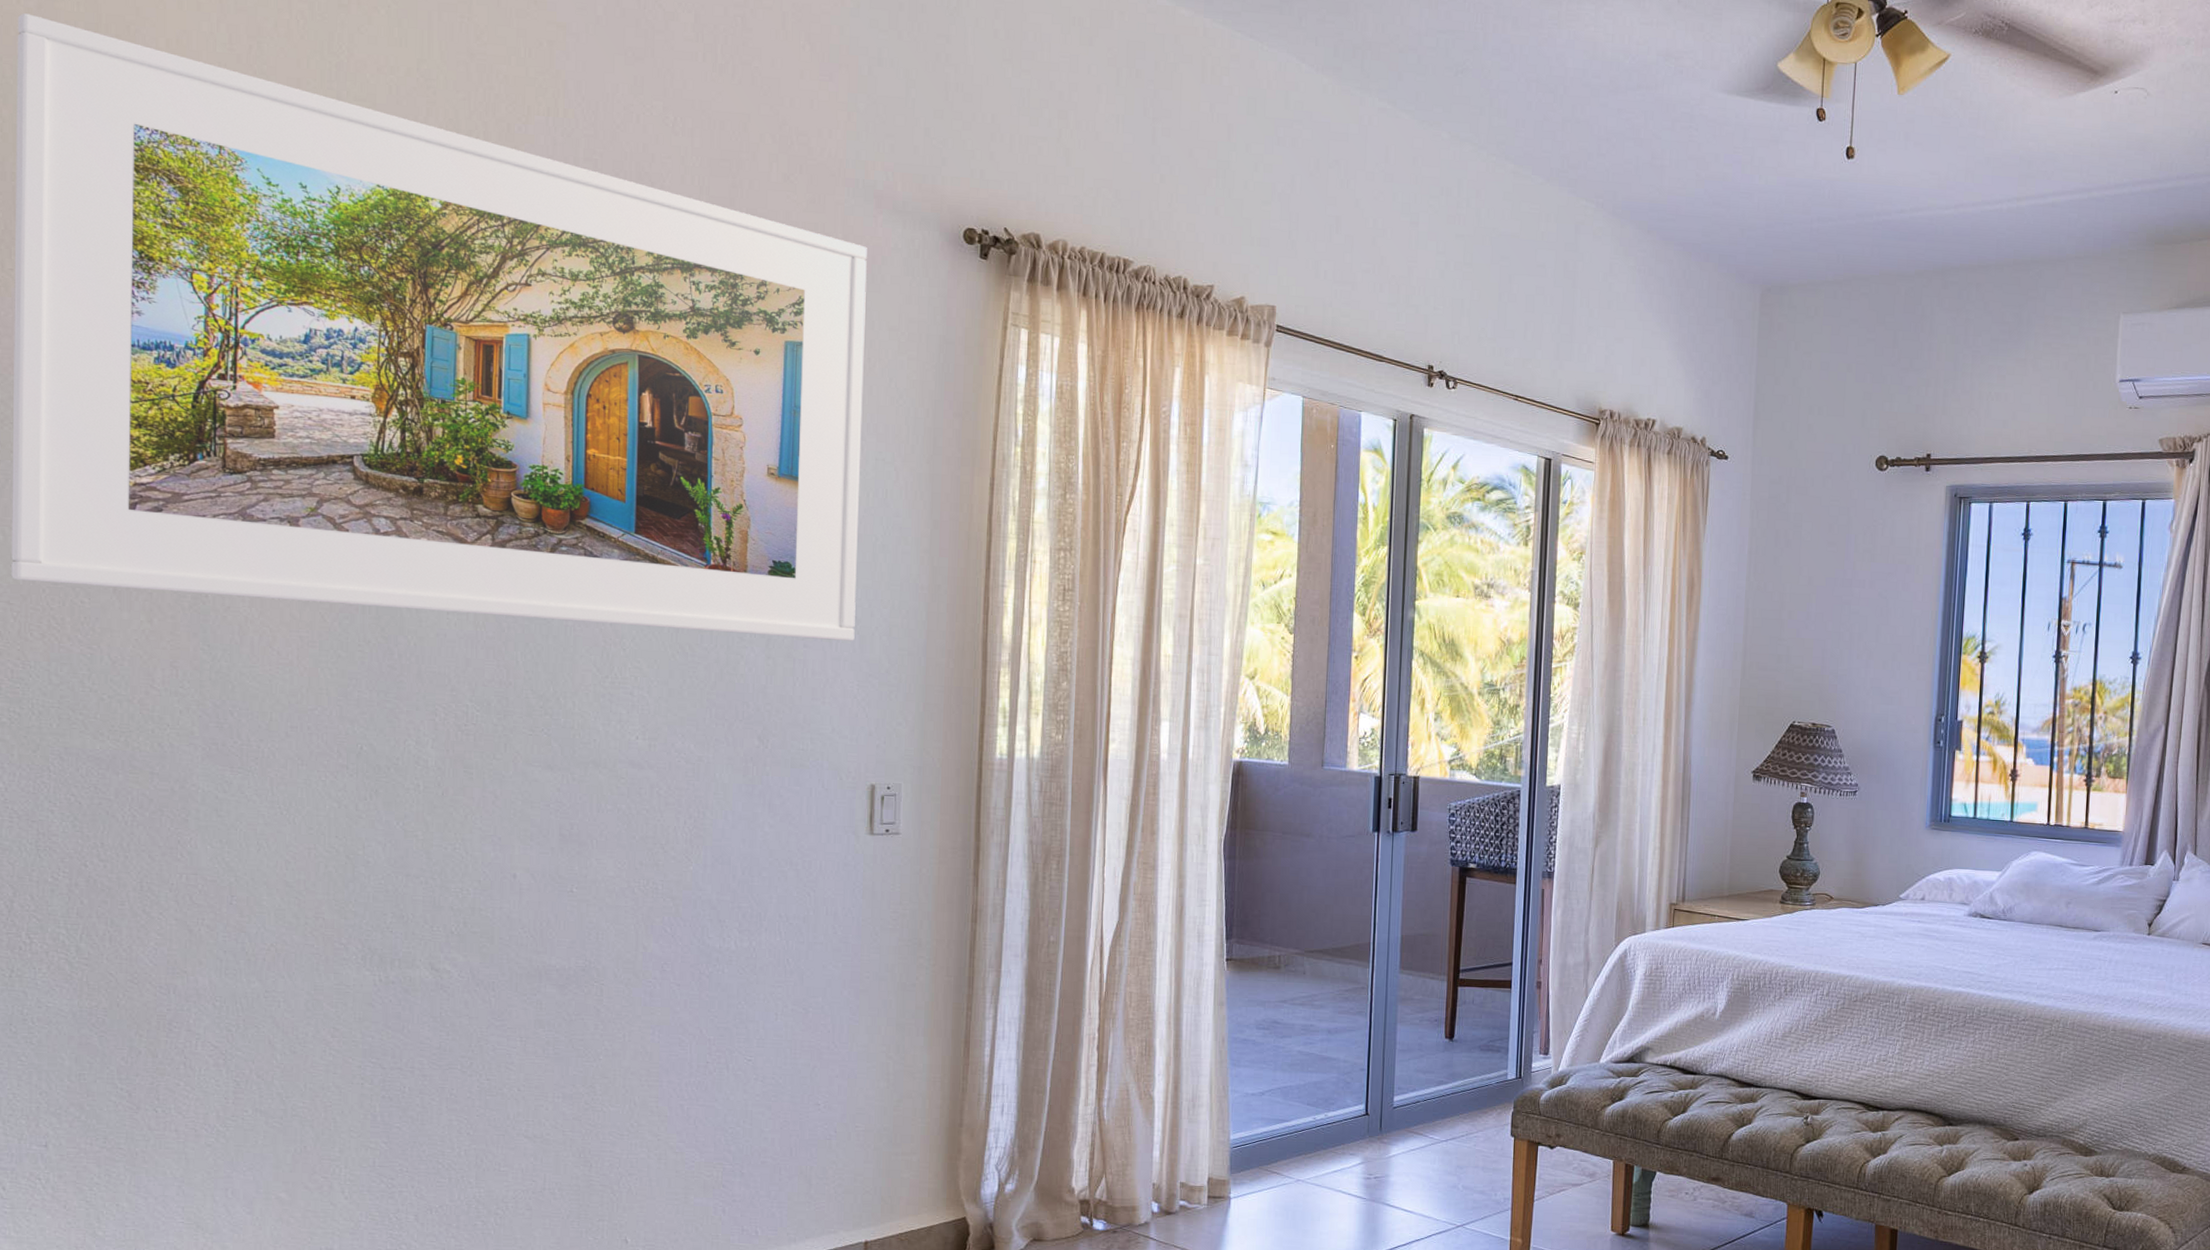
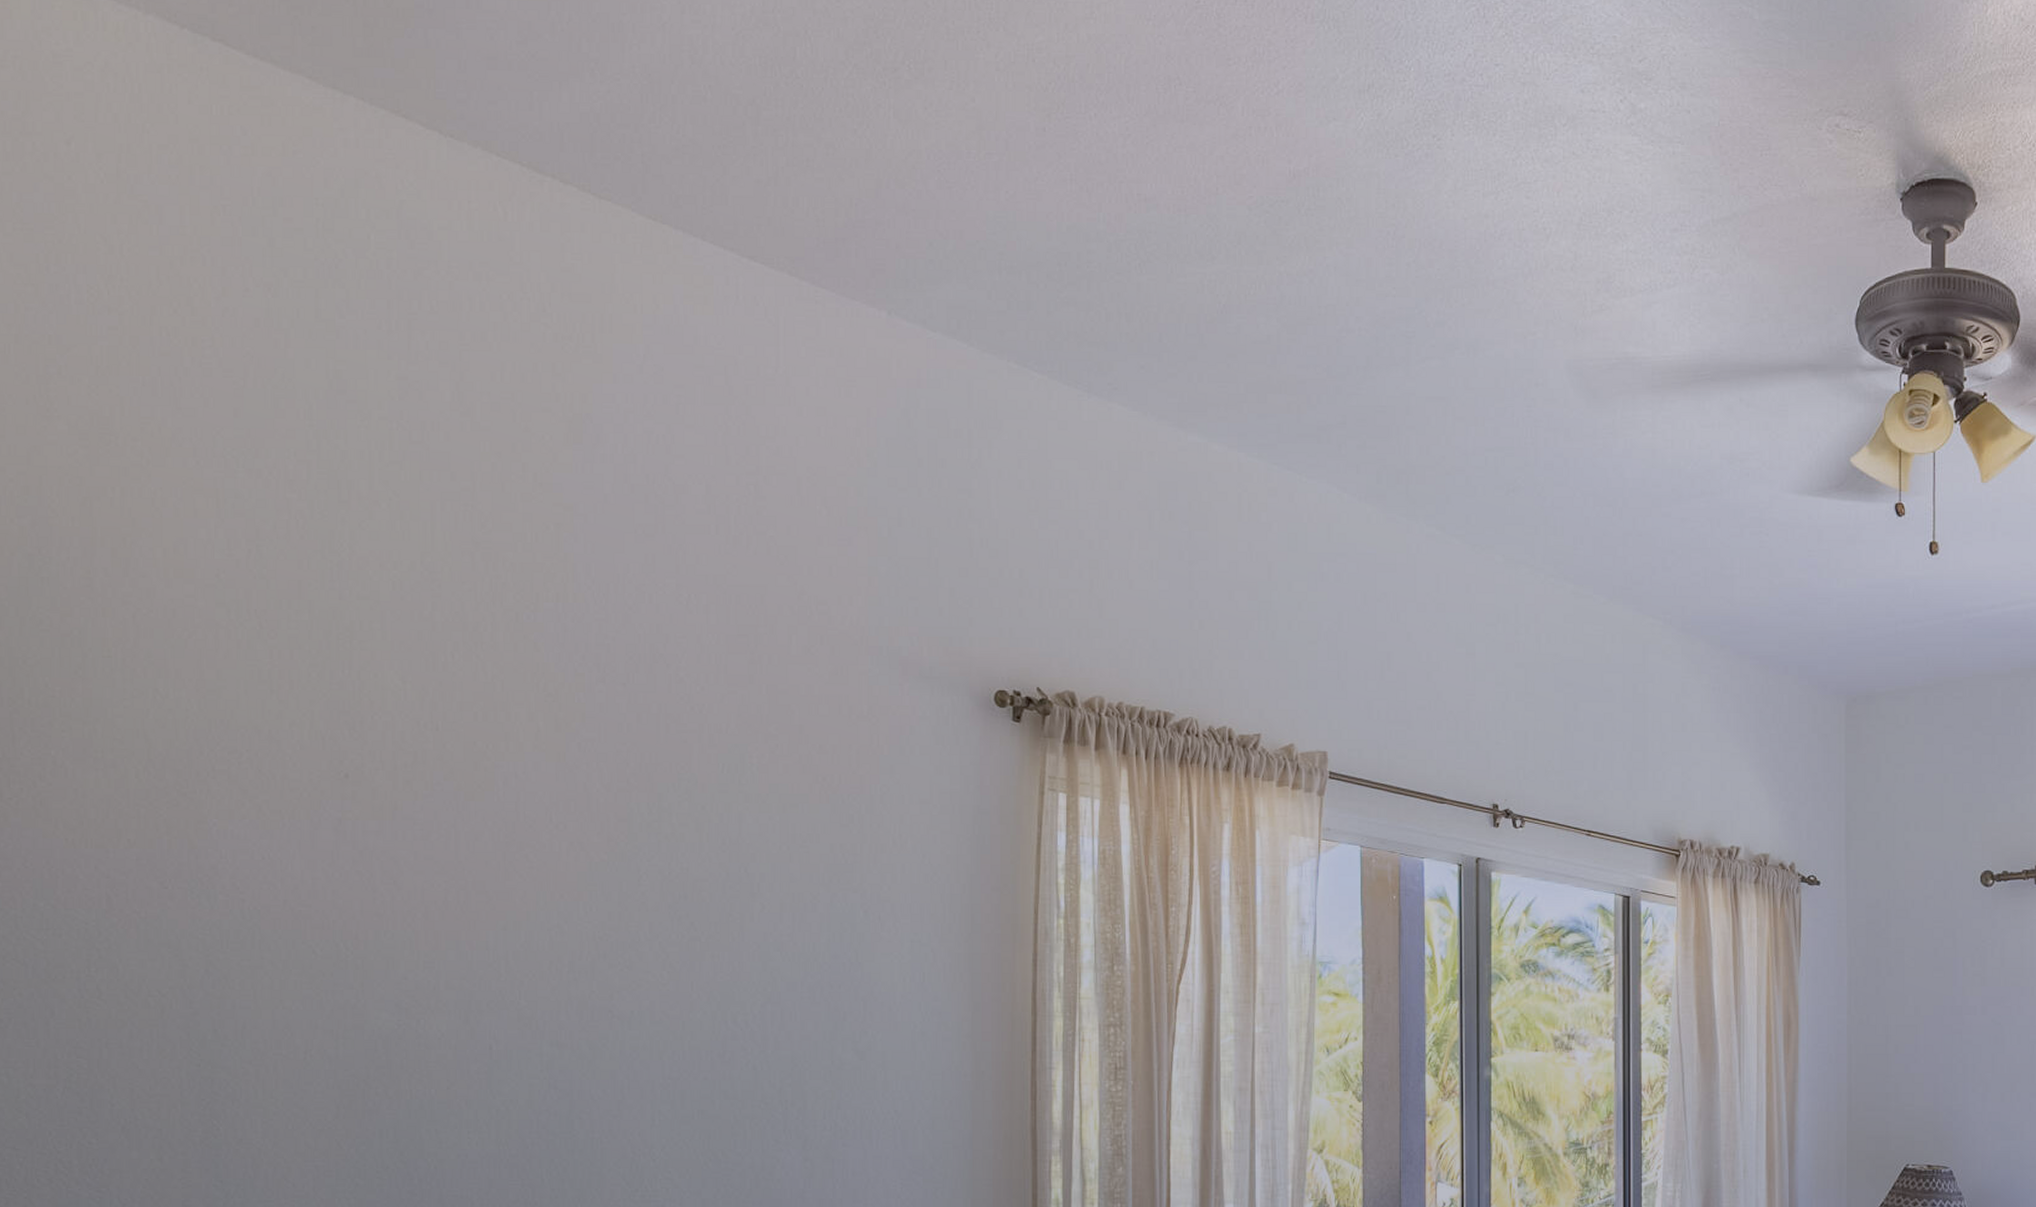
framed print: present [11,13,867,641] -> none [11,532,896,1137]

